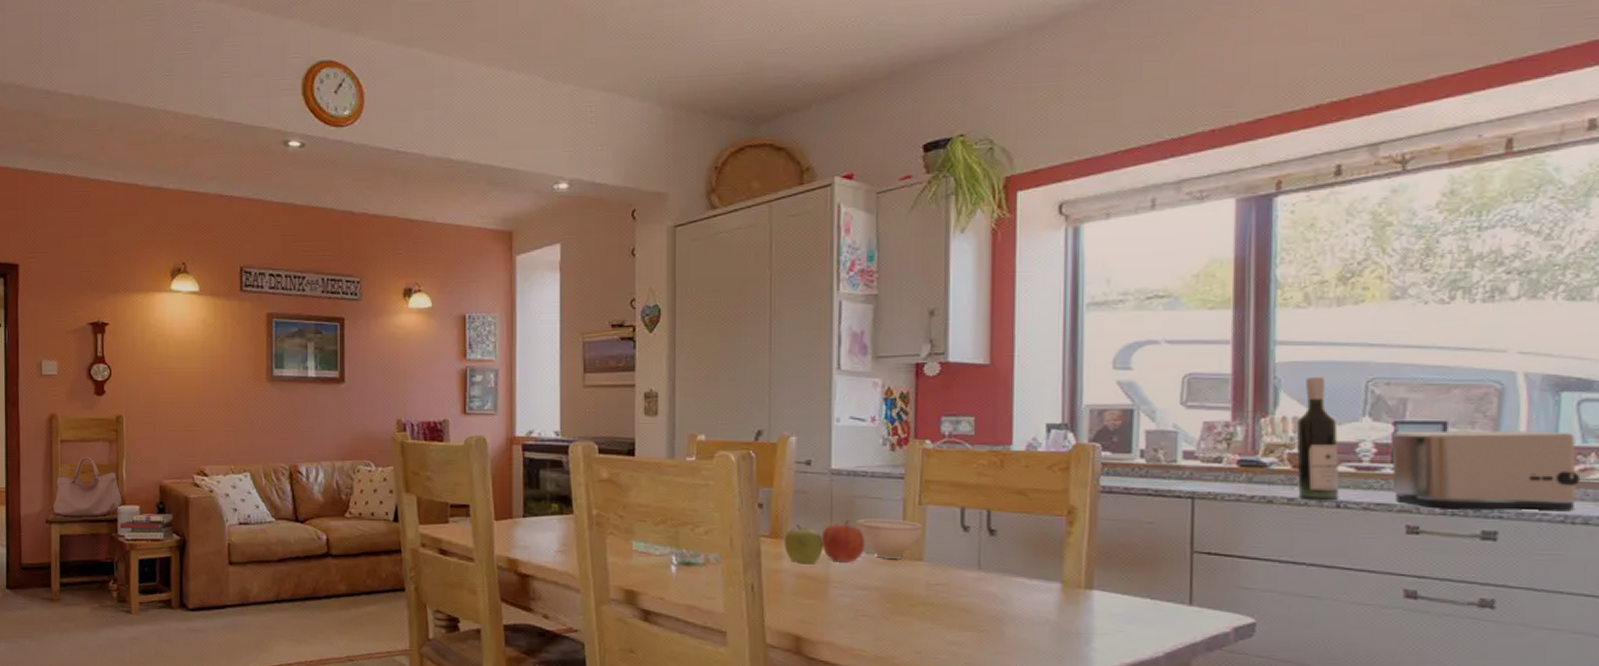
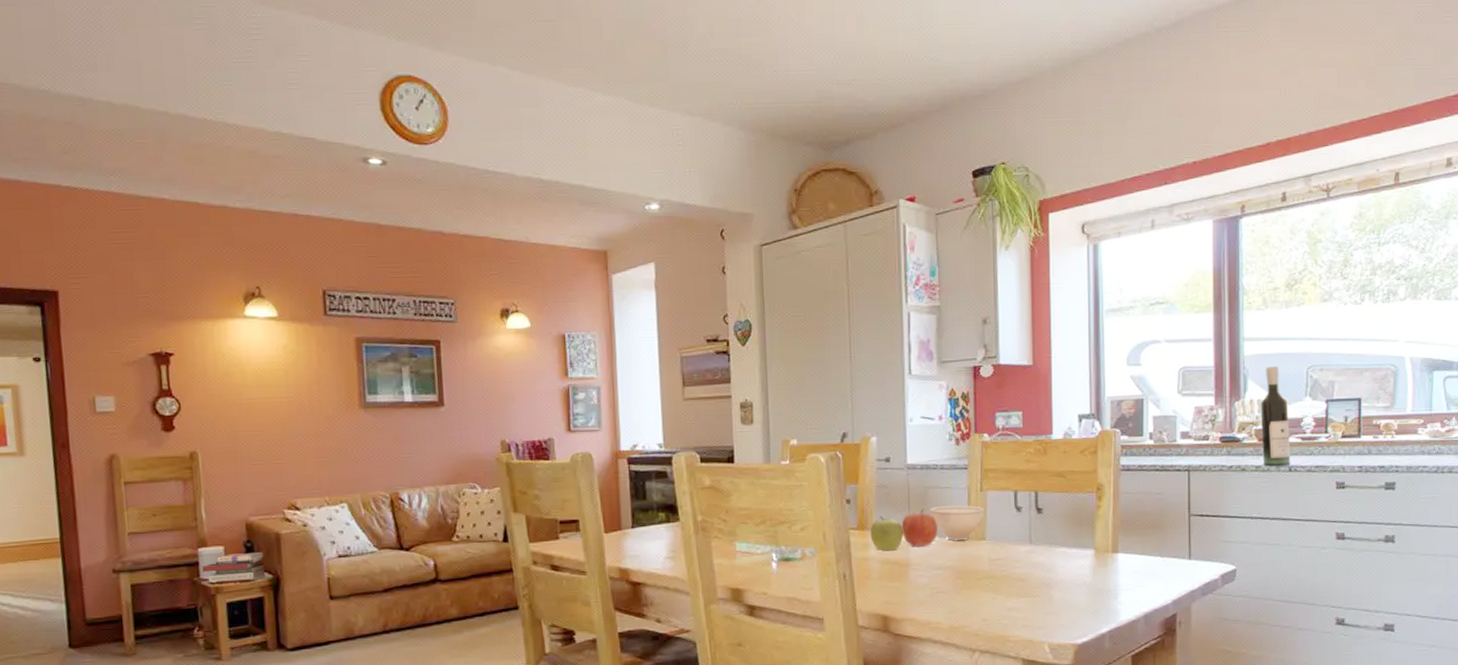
handbag: present [53,456,123,517] -> none [120,497,204,564]
toaster: present [1391,430,1581,512] -> none [1325,402,1447,468]

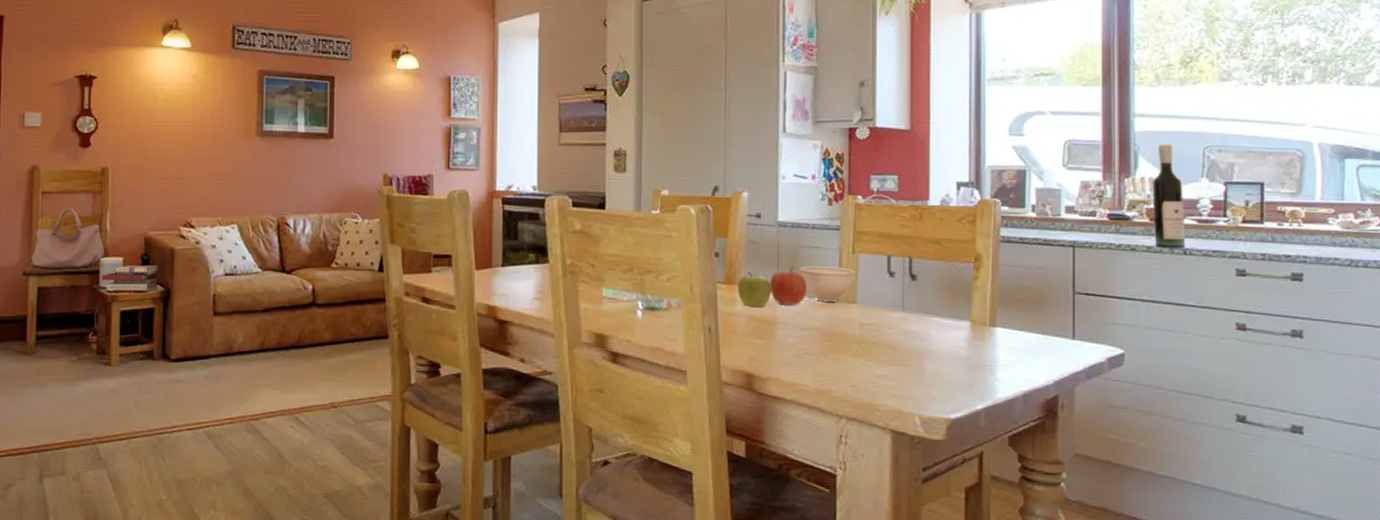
handbag: none [120,497,204,564] -> present [32,208,105,269]

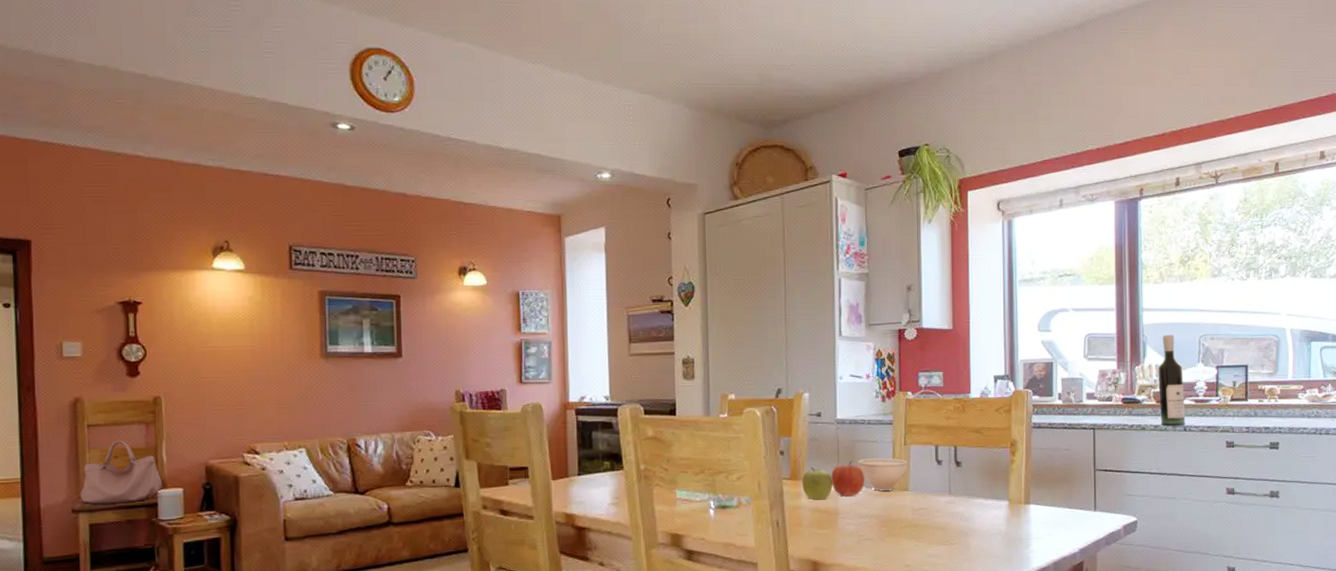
books: present [101,265,158,293] -> none [160,495,223,524]

